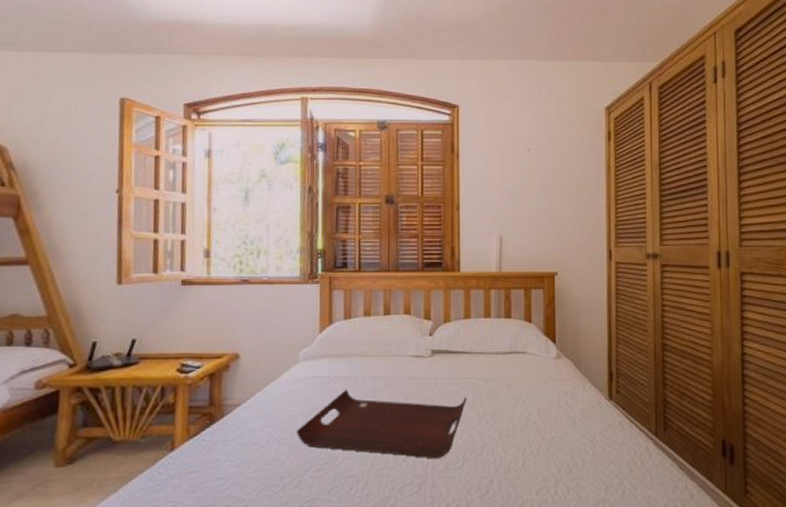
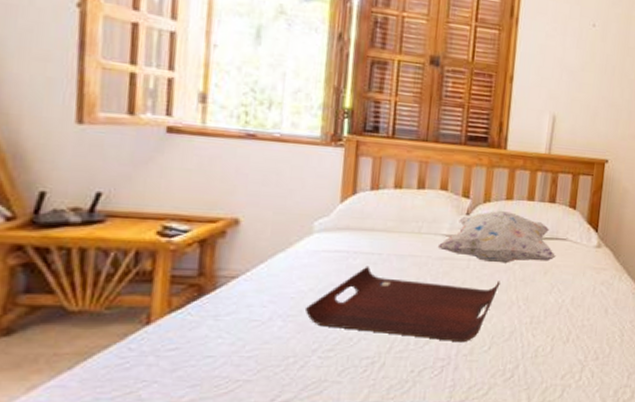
decorative pillow: none [406,329,518,380] -> present [437,210,556,264]

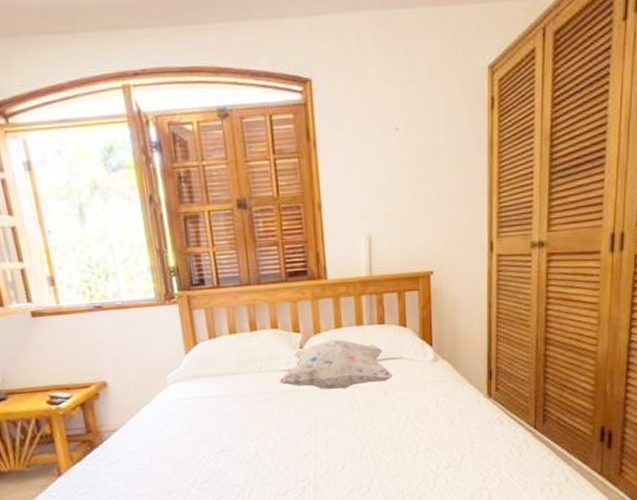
serving tray: present [304,266,500,343] -> none [176,406,343,465]

